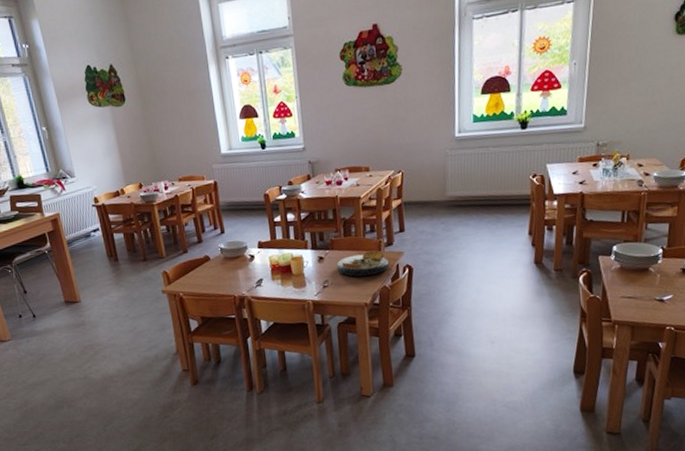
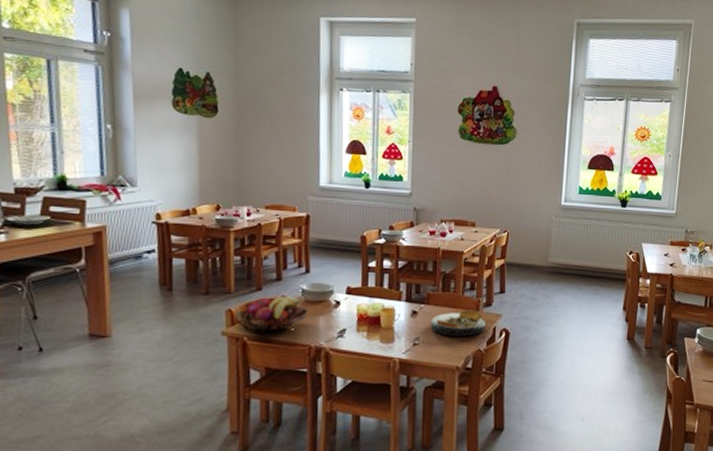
fruit basket: none [169,255,229,288] -> present [234,296,308,332]

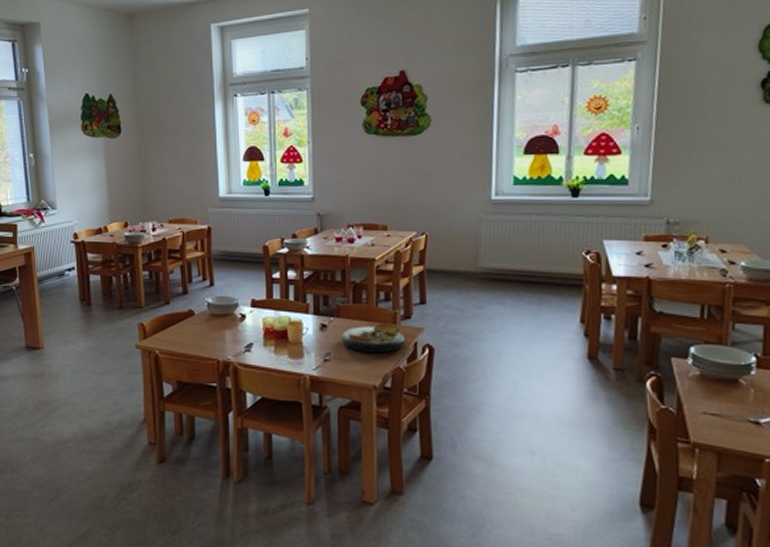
fruit basket: present [234,296,308,332] -> none [146,309,215,345]

